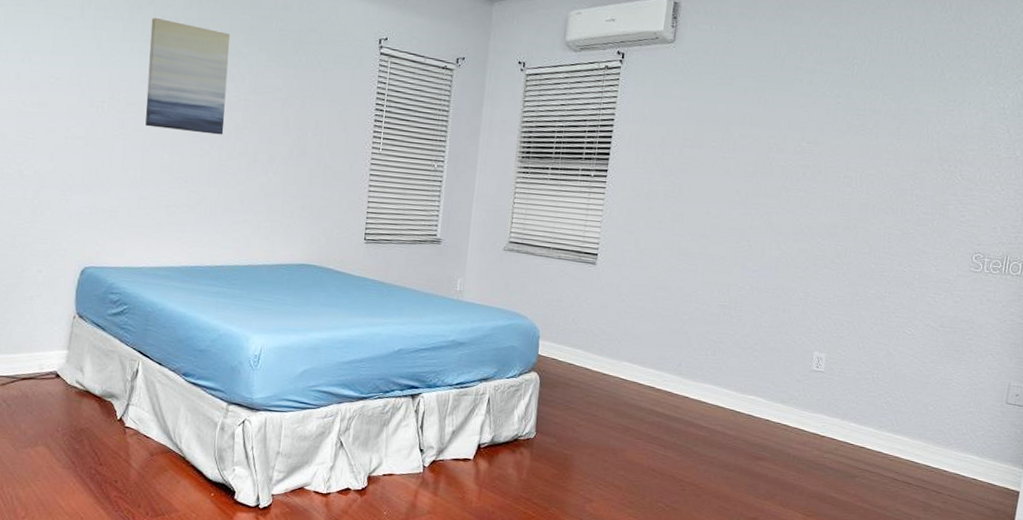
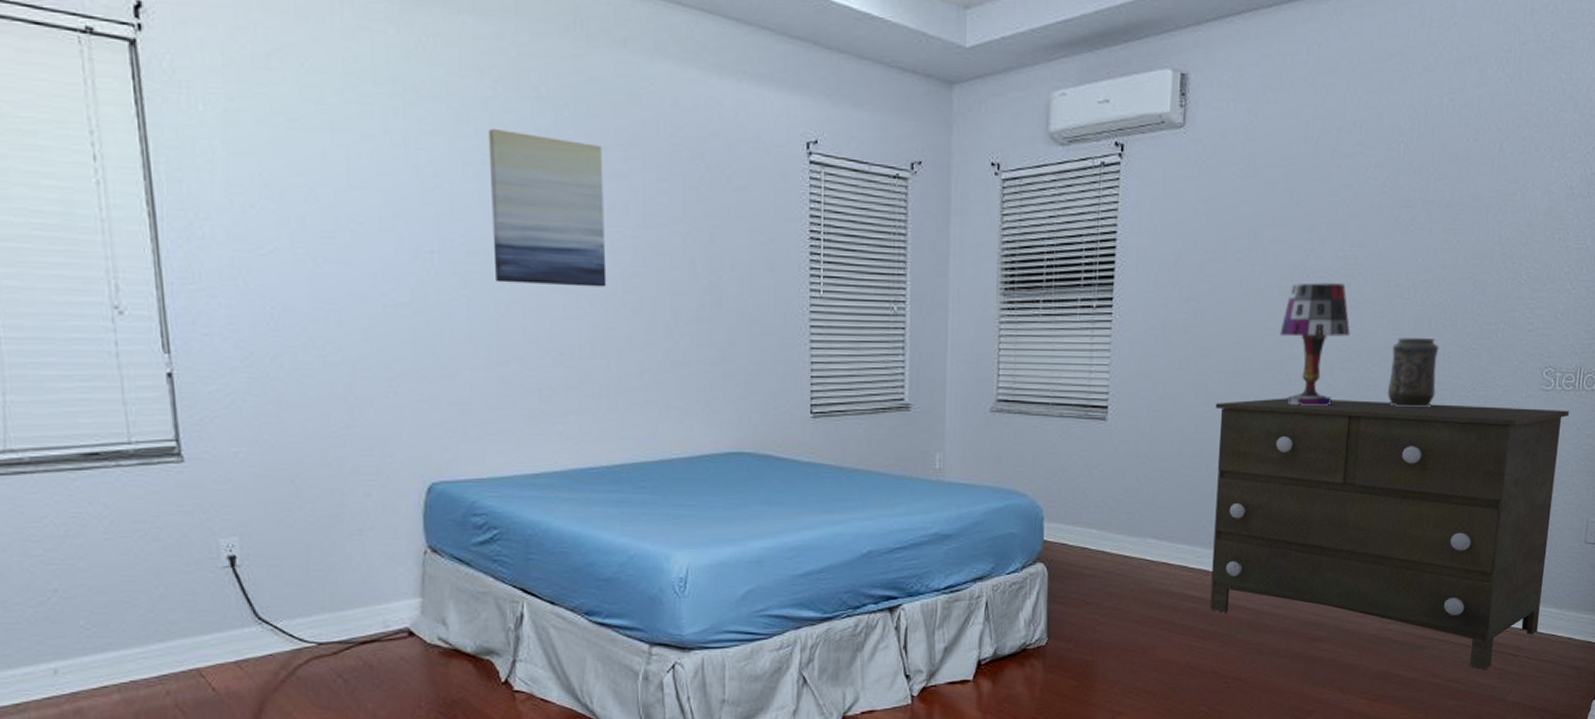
dresser: none [671,258,995,502] -> present [1209,398,1569,670]
table lamp: none [744,169,804,269] -> present [1280,283,1350,406]
decorative vase: none [833,219,881,277] -> present [1387,338,1439,407]

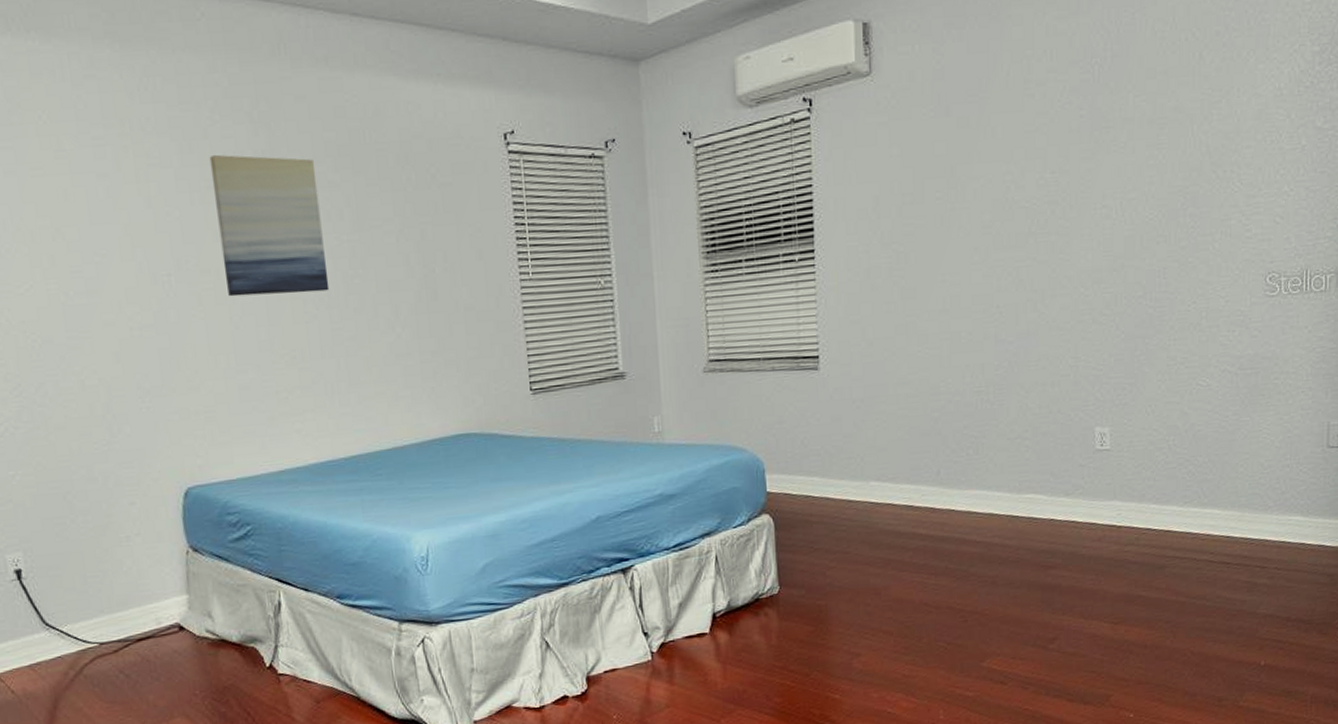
dresser: present [1209,398,1569,670] -> none [927,314,1298,585]
table lamp: present [1280,283,1350,406] -> none [986,211,1059,337]
decorative vase: present [1387,338,1439,407] -> none [1103,256,1154,328]

